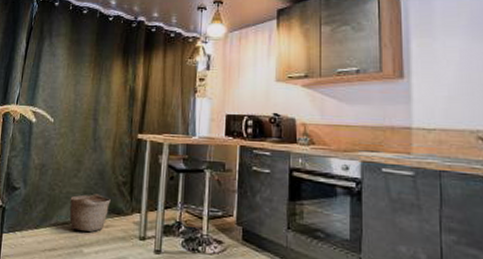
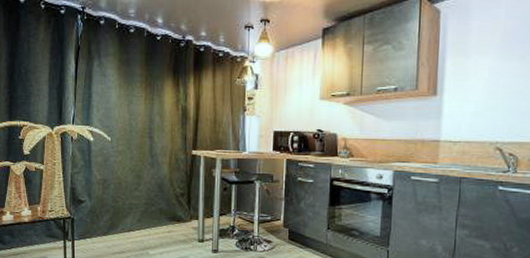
basket: present [69,194,111,232] -> none [133,204,171,237]

